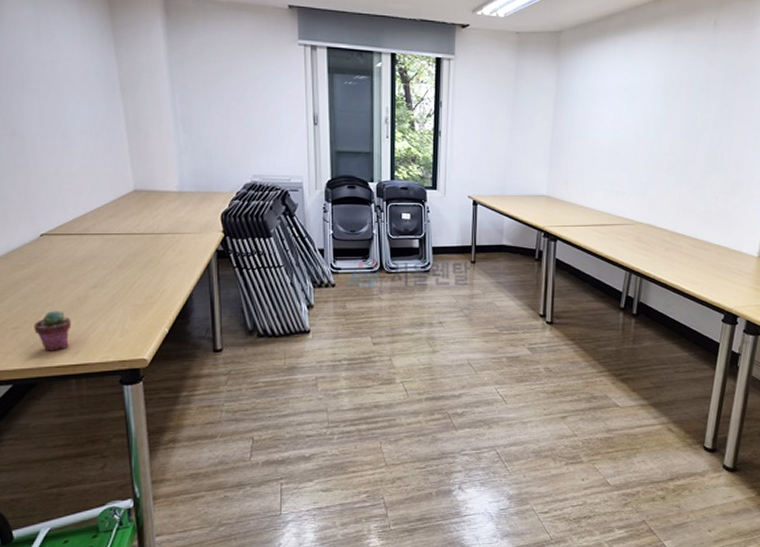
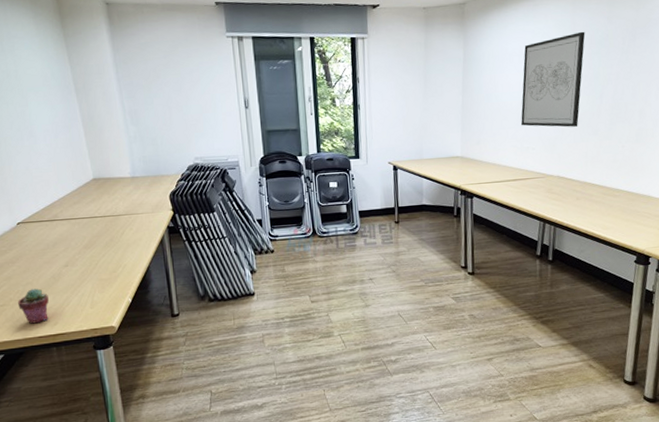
wall art: none [613,72,685,173] -> present [521,31,585,128]

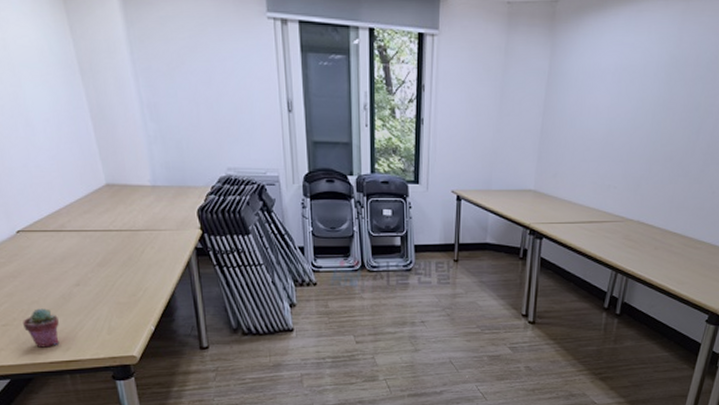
wall art: present [521,31,585,128] -> none [605,50,692,165]

